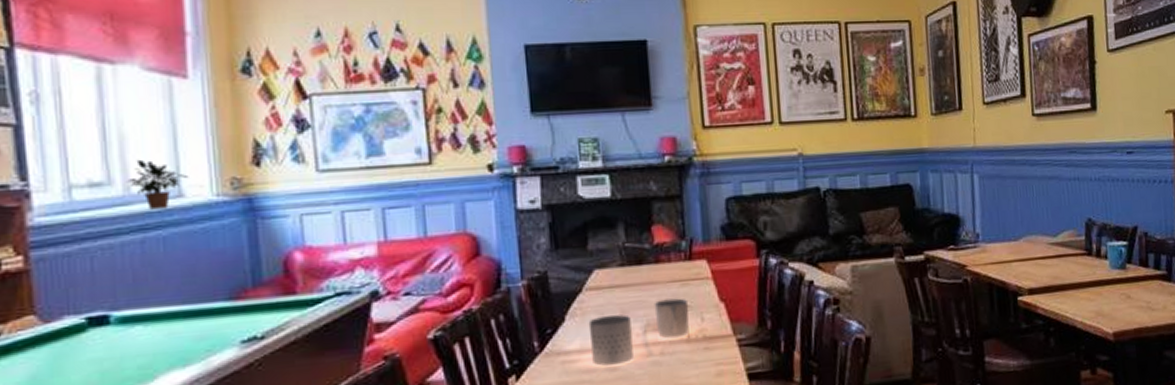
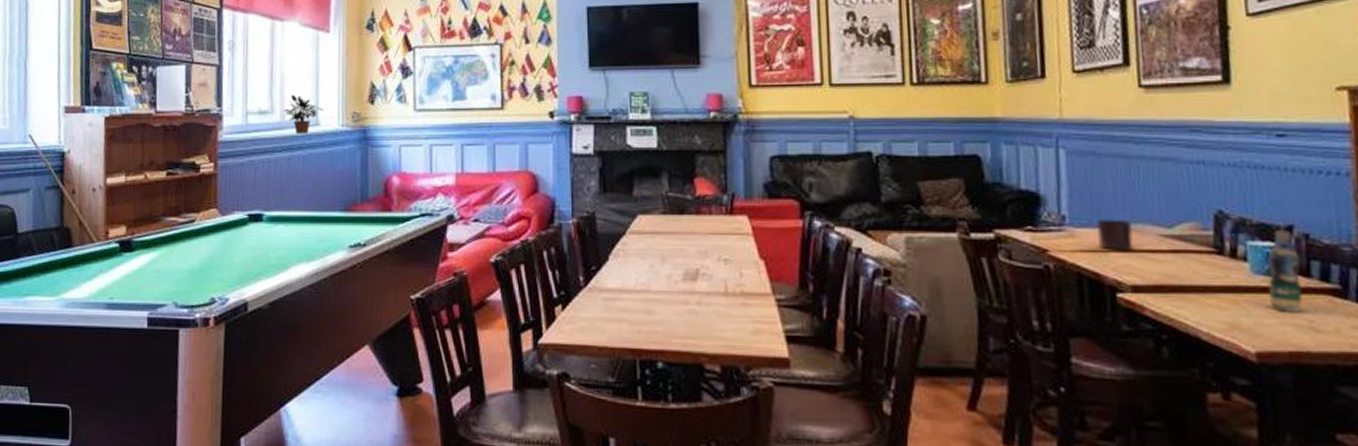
mug: present [588,315,634,366] -> none [630,260,671,308]
mug: present [654,298,689,339] -> none [693,250,728,290]
mug: none [1002,233,1029,261] -> present [1096,219,1134,251]
bottle: none [1120,231,1143,298] -> present [1267,230,1303,314]

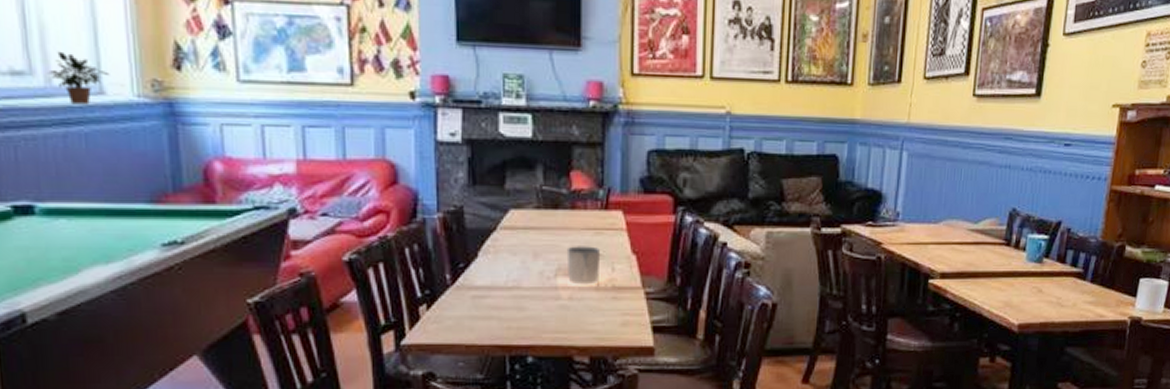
mug: none [693,250,728,290] -> present [566,246,601,285]
mug: present [1096,219,1134,251] -> none [921,215,949,243]
bottle: present [1267,230,1303,314] -> none [1035,225,1062,293]

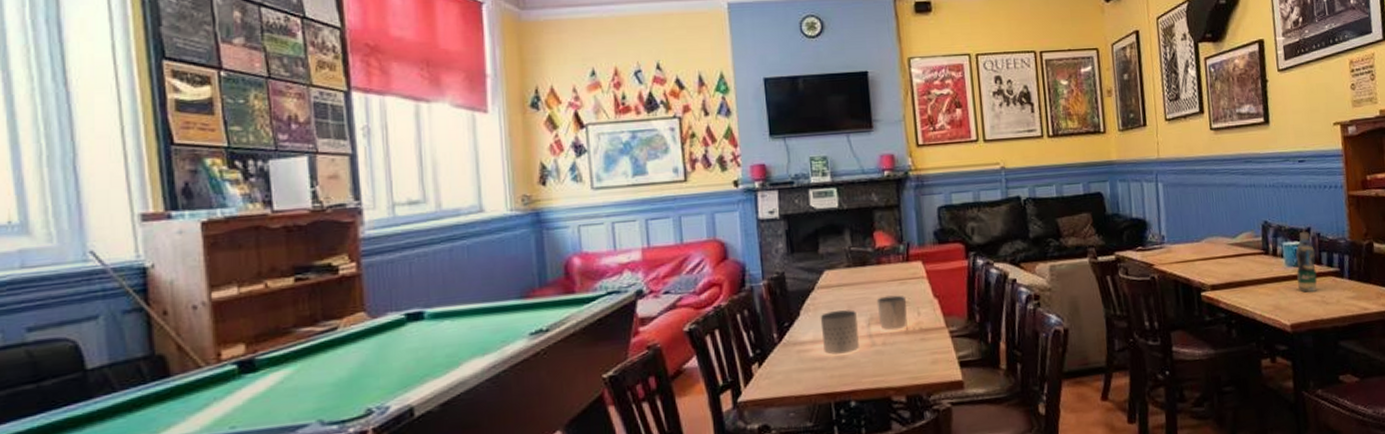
potted plant: present [48,51,110,105] -> none [439,181,488,223]
mug: none [500,257,542,304] -> present [820,310,859,355]
bottle: none [1035,225,1062,293] -> present [1295,232,1318,293]

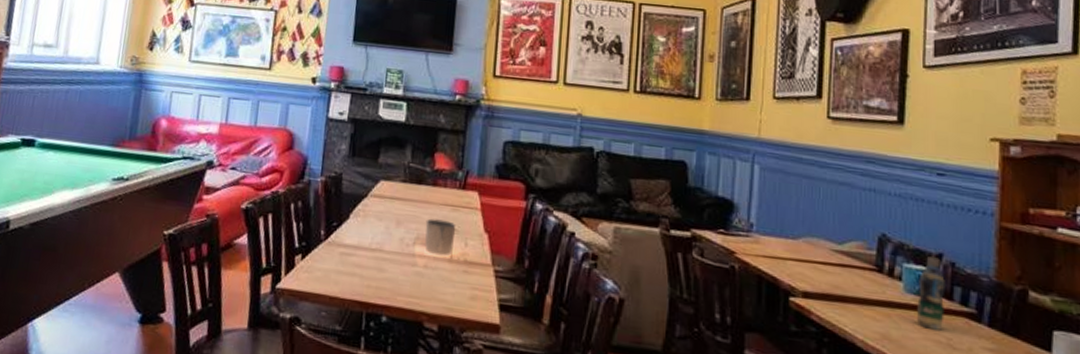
mug: present [820,310,859,355] -> none [365,221,404,267]

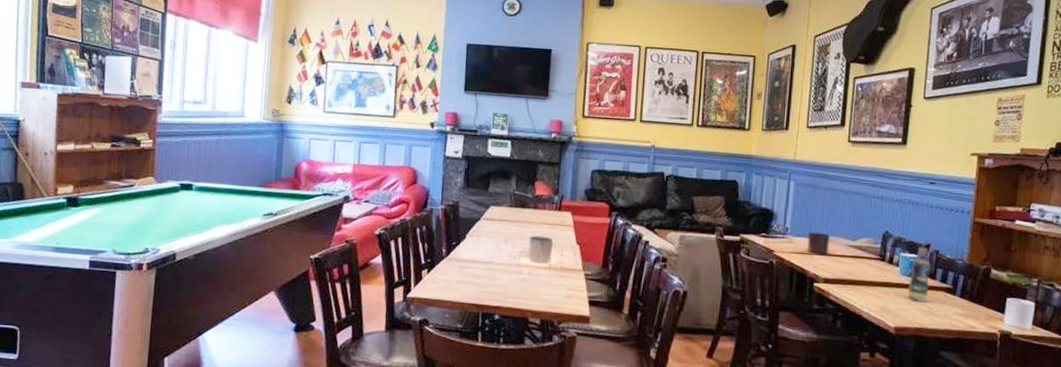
mug: none [779,230,810,261] -> present [807,231,831,255]

